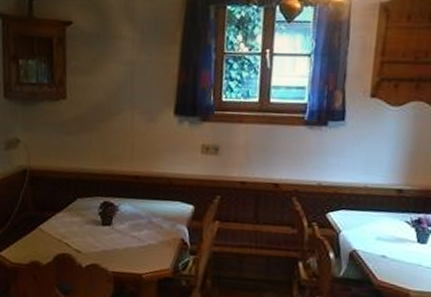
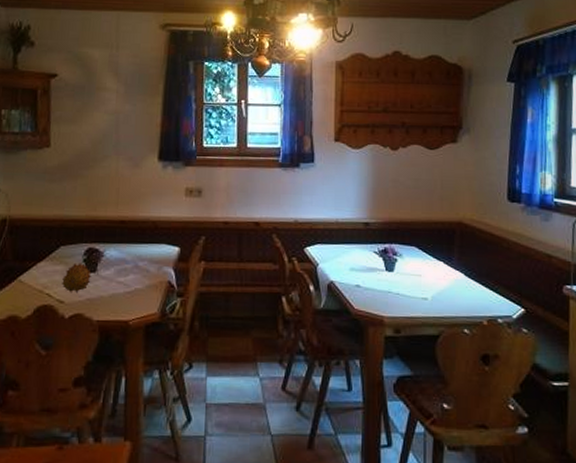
fruit: none [78,215,107,244] -> present [61,262,92,292]

